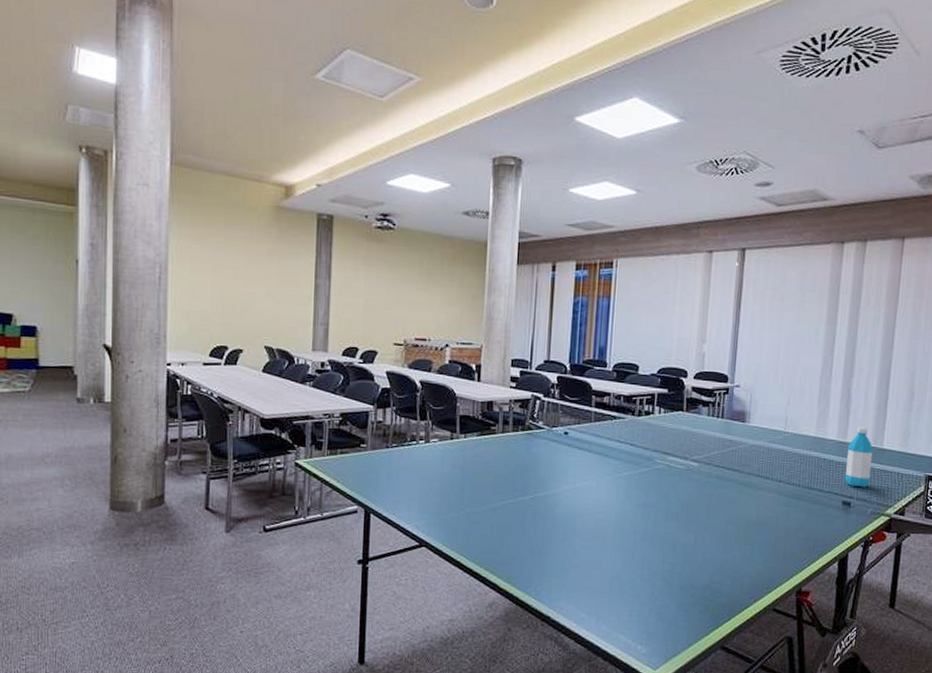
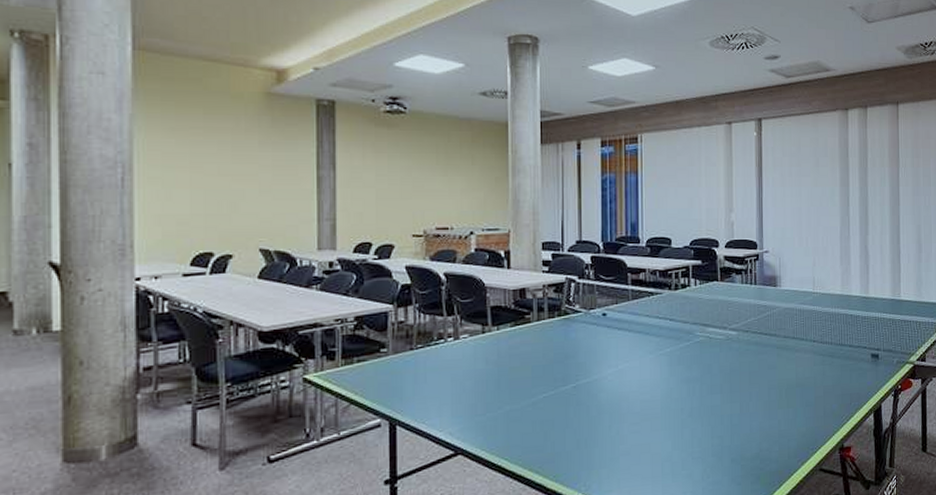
water bottle: present [844,427,873,488] -> none [870,281,893,339]

